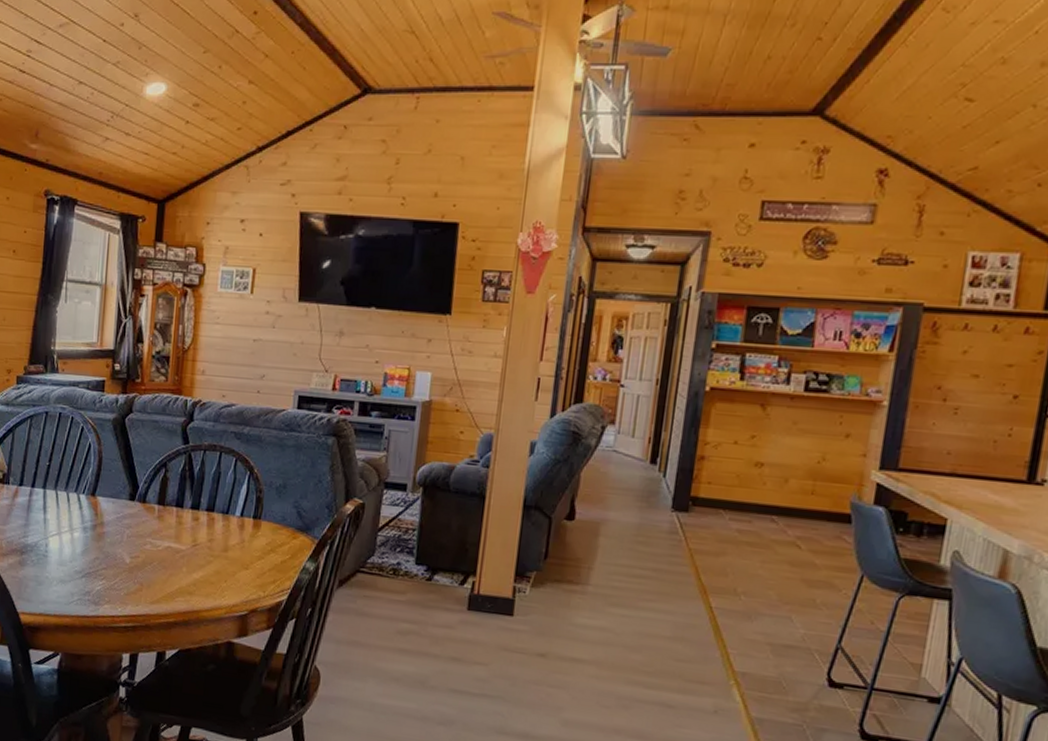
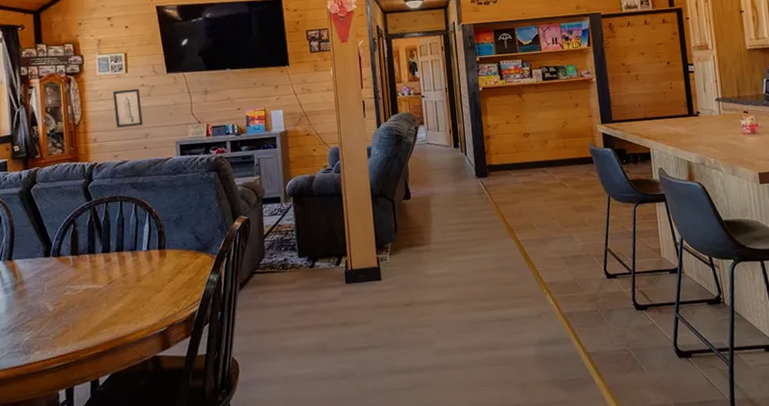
wall art: none [229,314,263,364] -> present [112,88,143,128]

